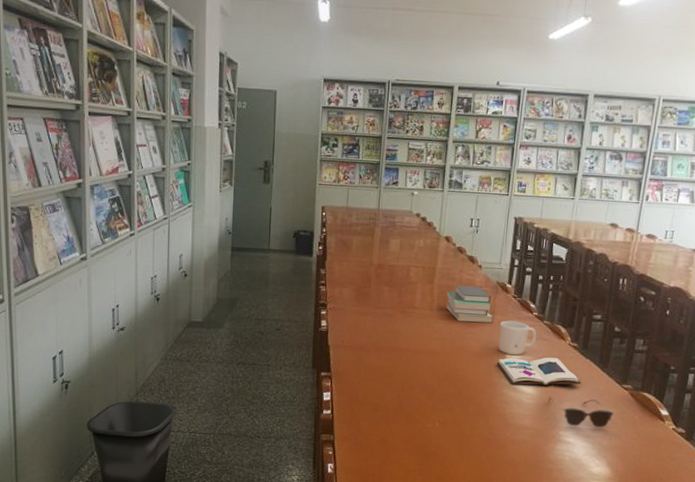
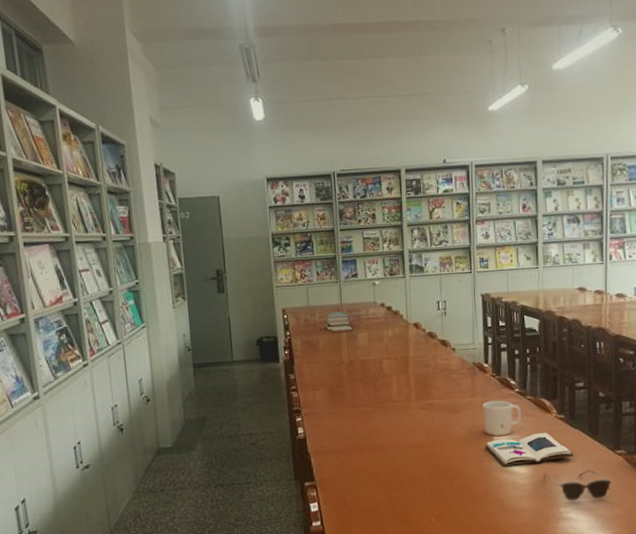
books: none [360,215,387,238] -> present [325,311,354,334]
books: present [446,285,494,323] -> none [423,370,476,409]

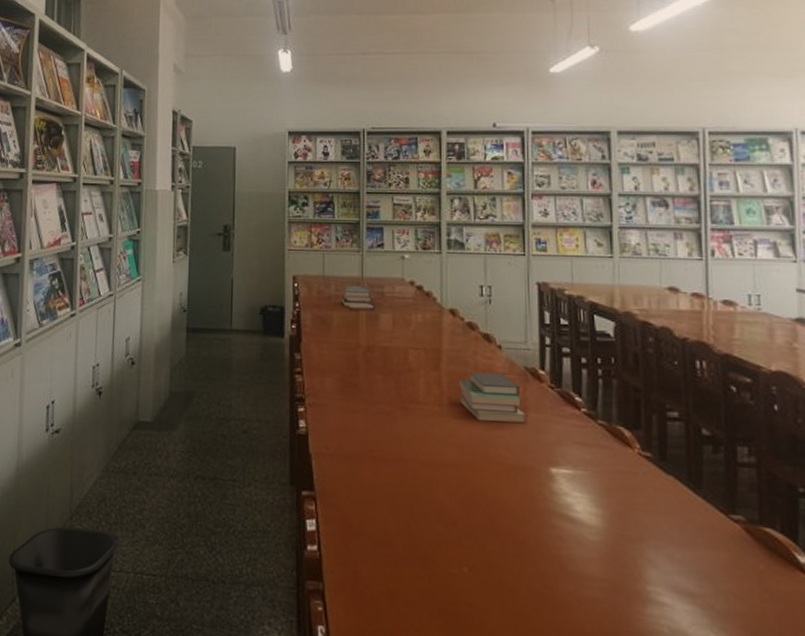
books: none [423,370,476,409] -> present [458,372,527,423]
mug: present [483,400,522,436] -> none [537,419,591,470]
book: present [485,432,574,467] -> none [538,472,667,516]
sunglasses: present [542,470,612,501] -> none [620,531,726,583]

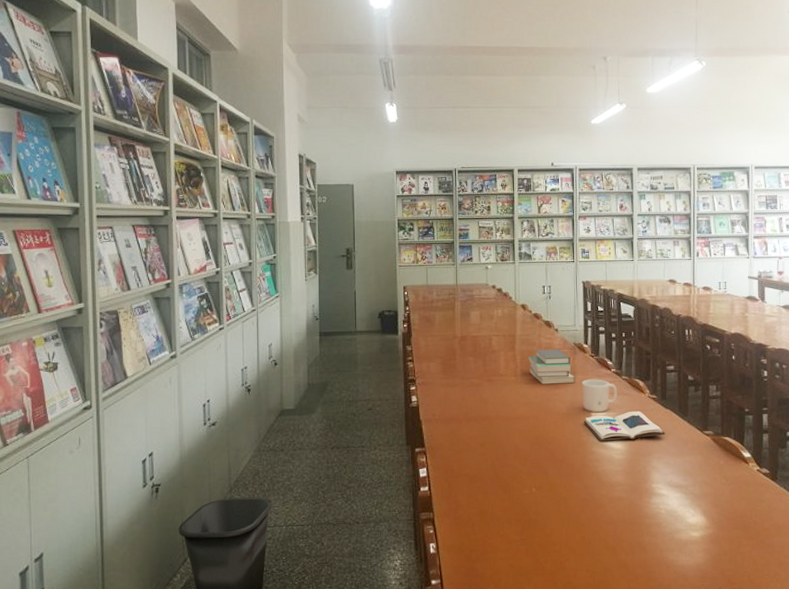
books: present [341,285,375,312] -> none [441,291,467,311]
mug: none [537,419,591,470] -> present [582,379,618,413]
book: none [538,472,667,516] -> present [583,410,665,442]

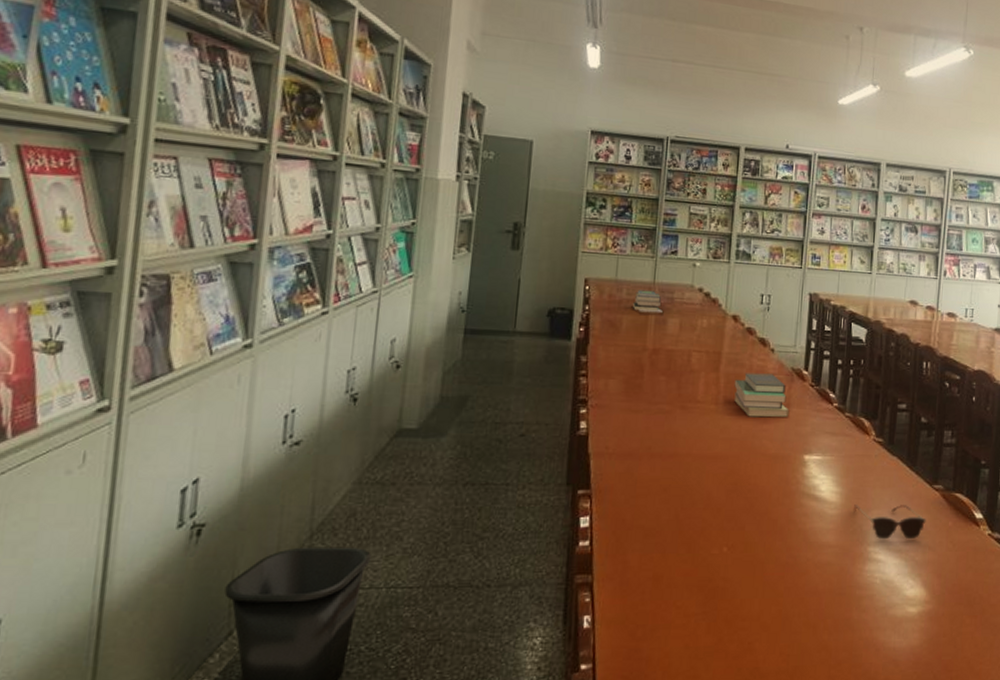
books: none [441,291,467,311] -> present [632,290,664,317]
mug: present [582,379,618,413] -> none [795,413,839,456]
book: present [583,410,665,442] -> none [793,456,889,492]
sunglasses: none [636,449,701,478] -> present [853,505,926,540]

